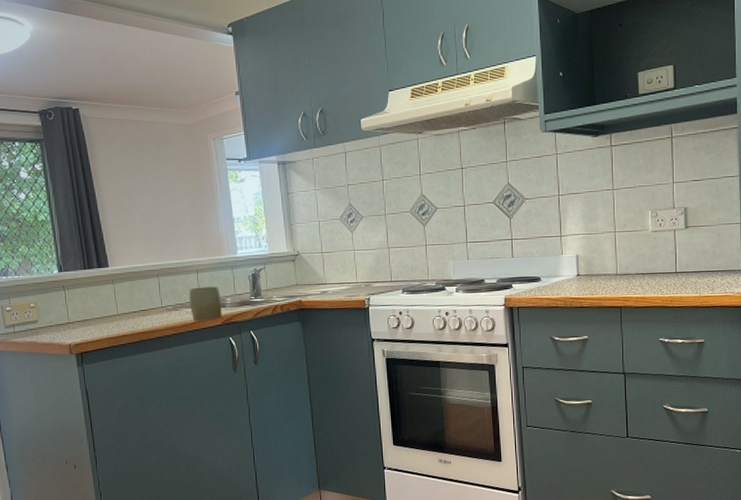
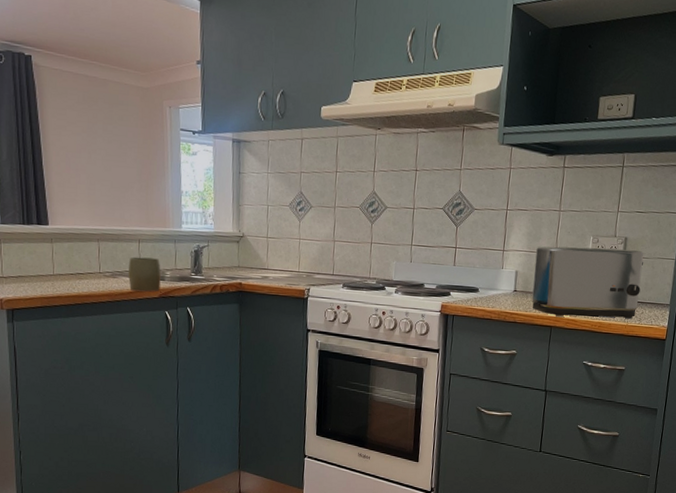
toaster: none [595,218,709,297] -> present [531,246,644,318]

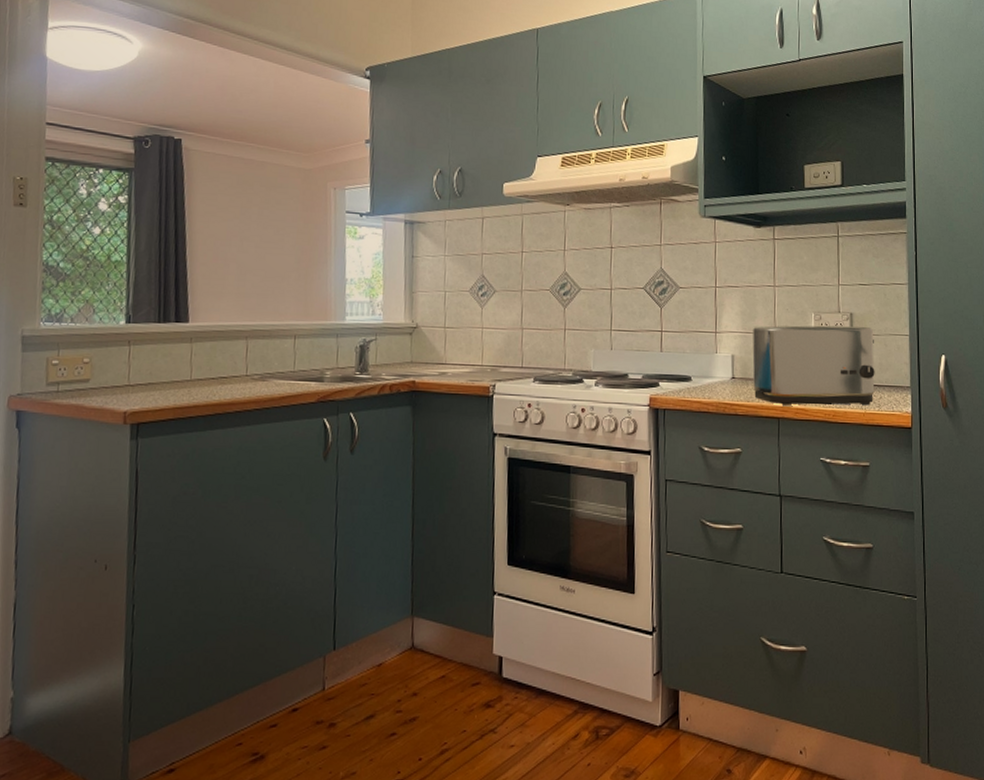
mug: present [128,257,161,293] -> none [280,355,320,397]

